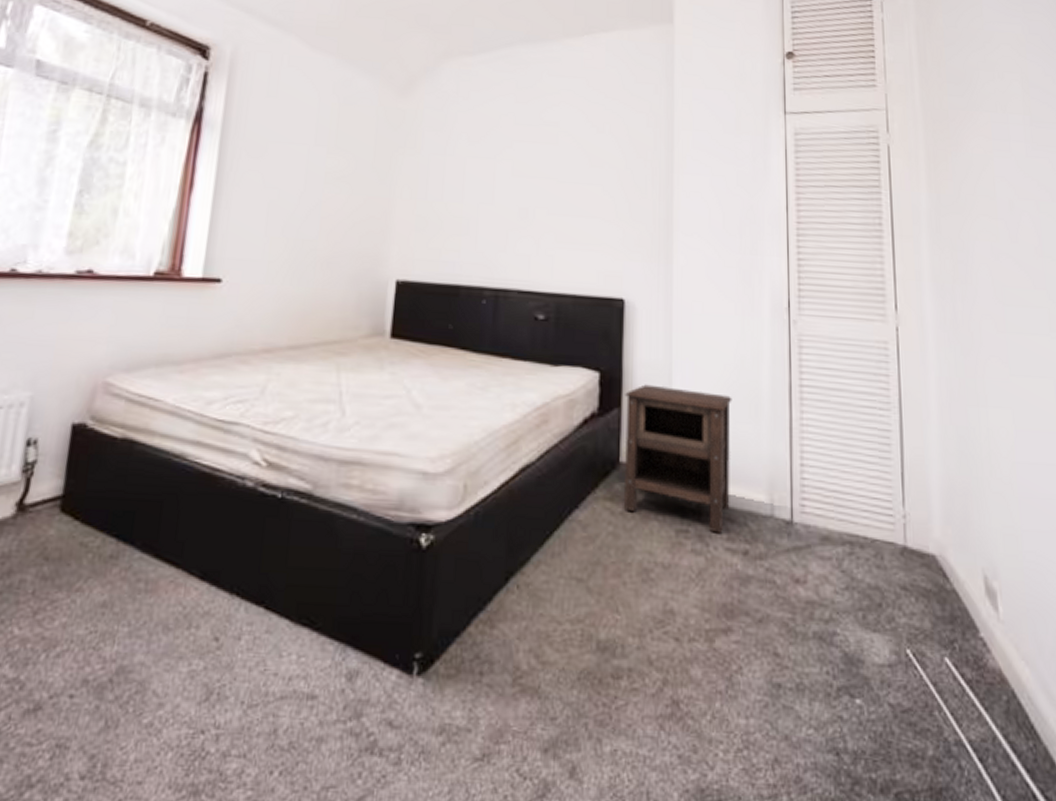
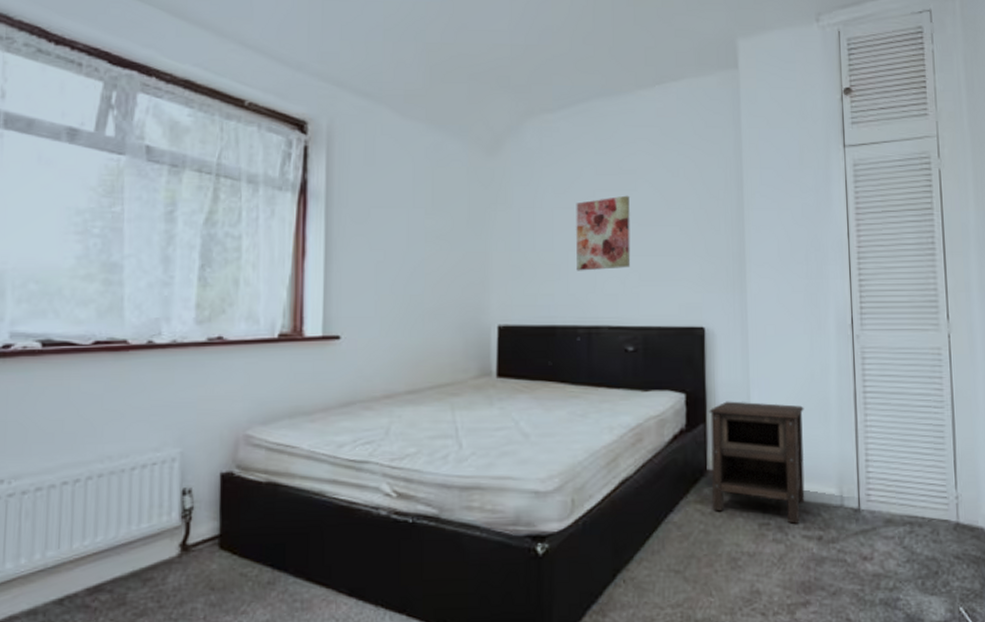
wall art: none [487,148,550,228] -> present [576,195,631,271]

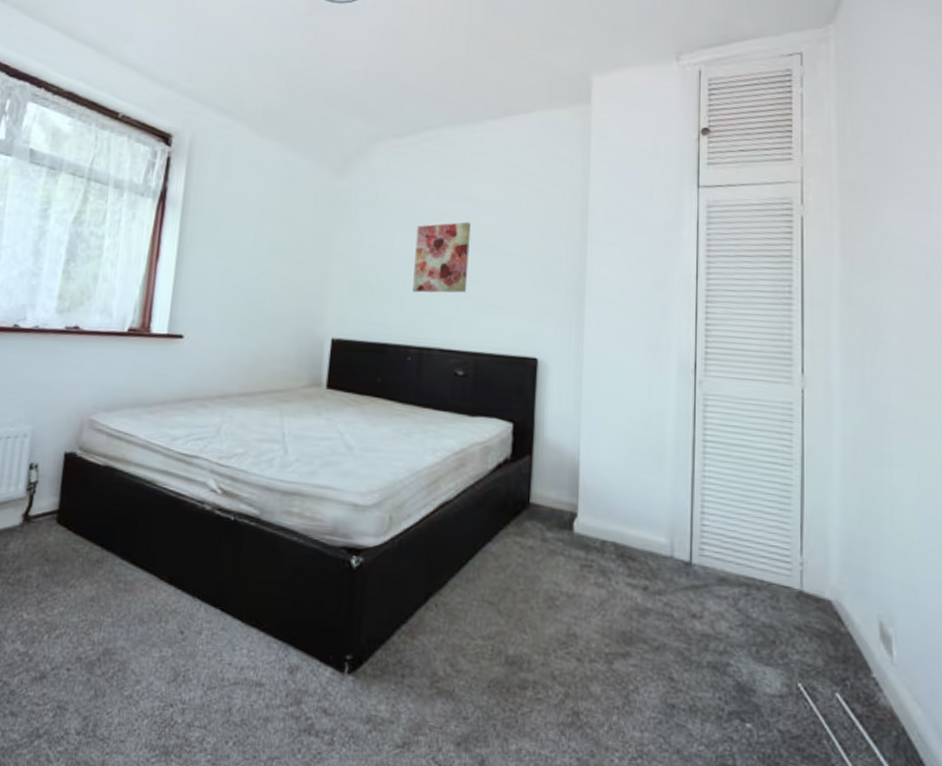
nightstand: present [709,401,805,524] -> none [533,435,637,570]

